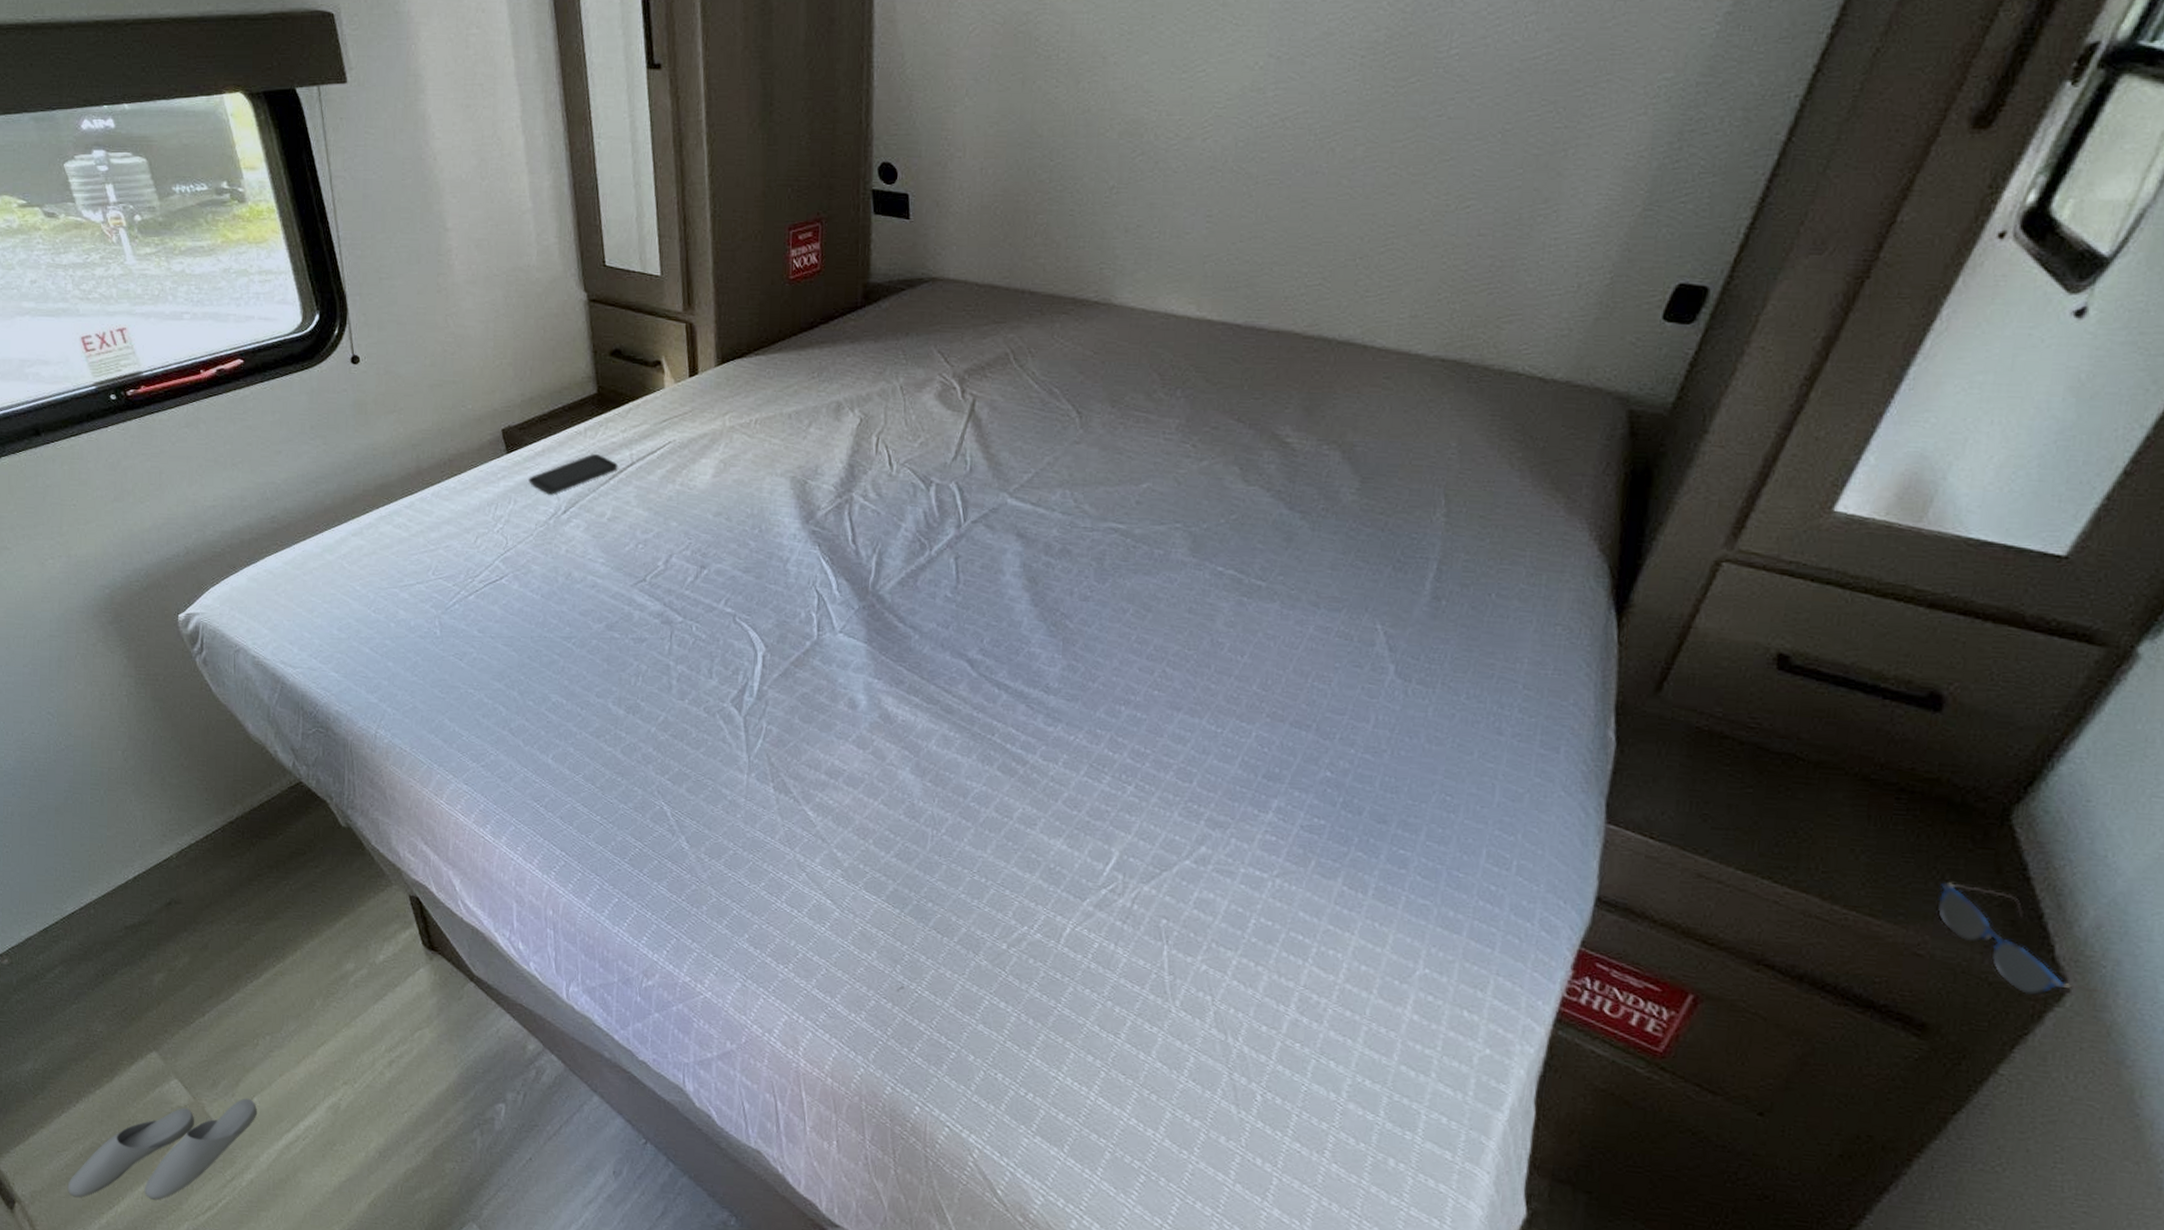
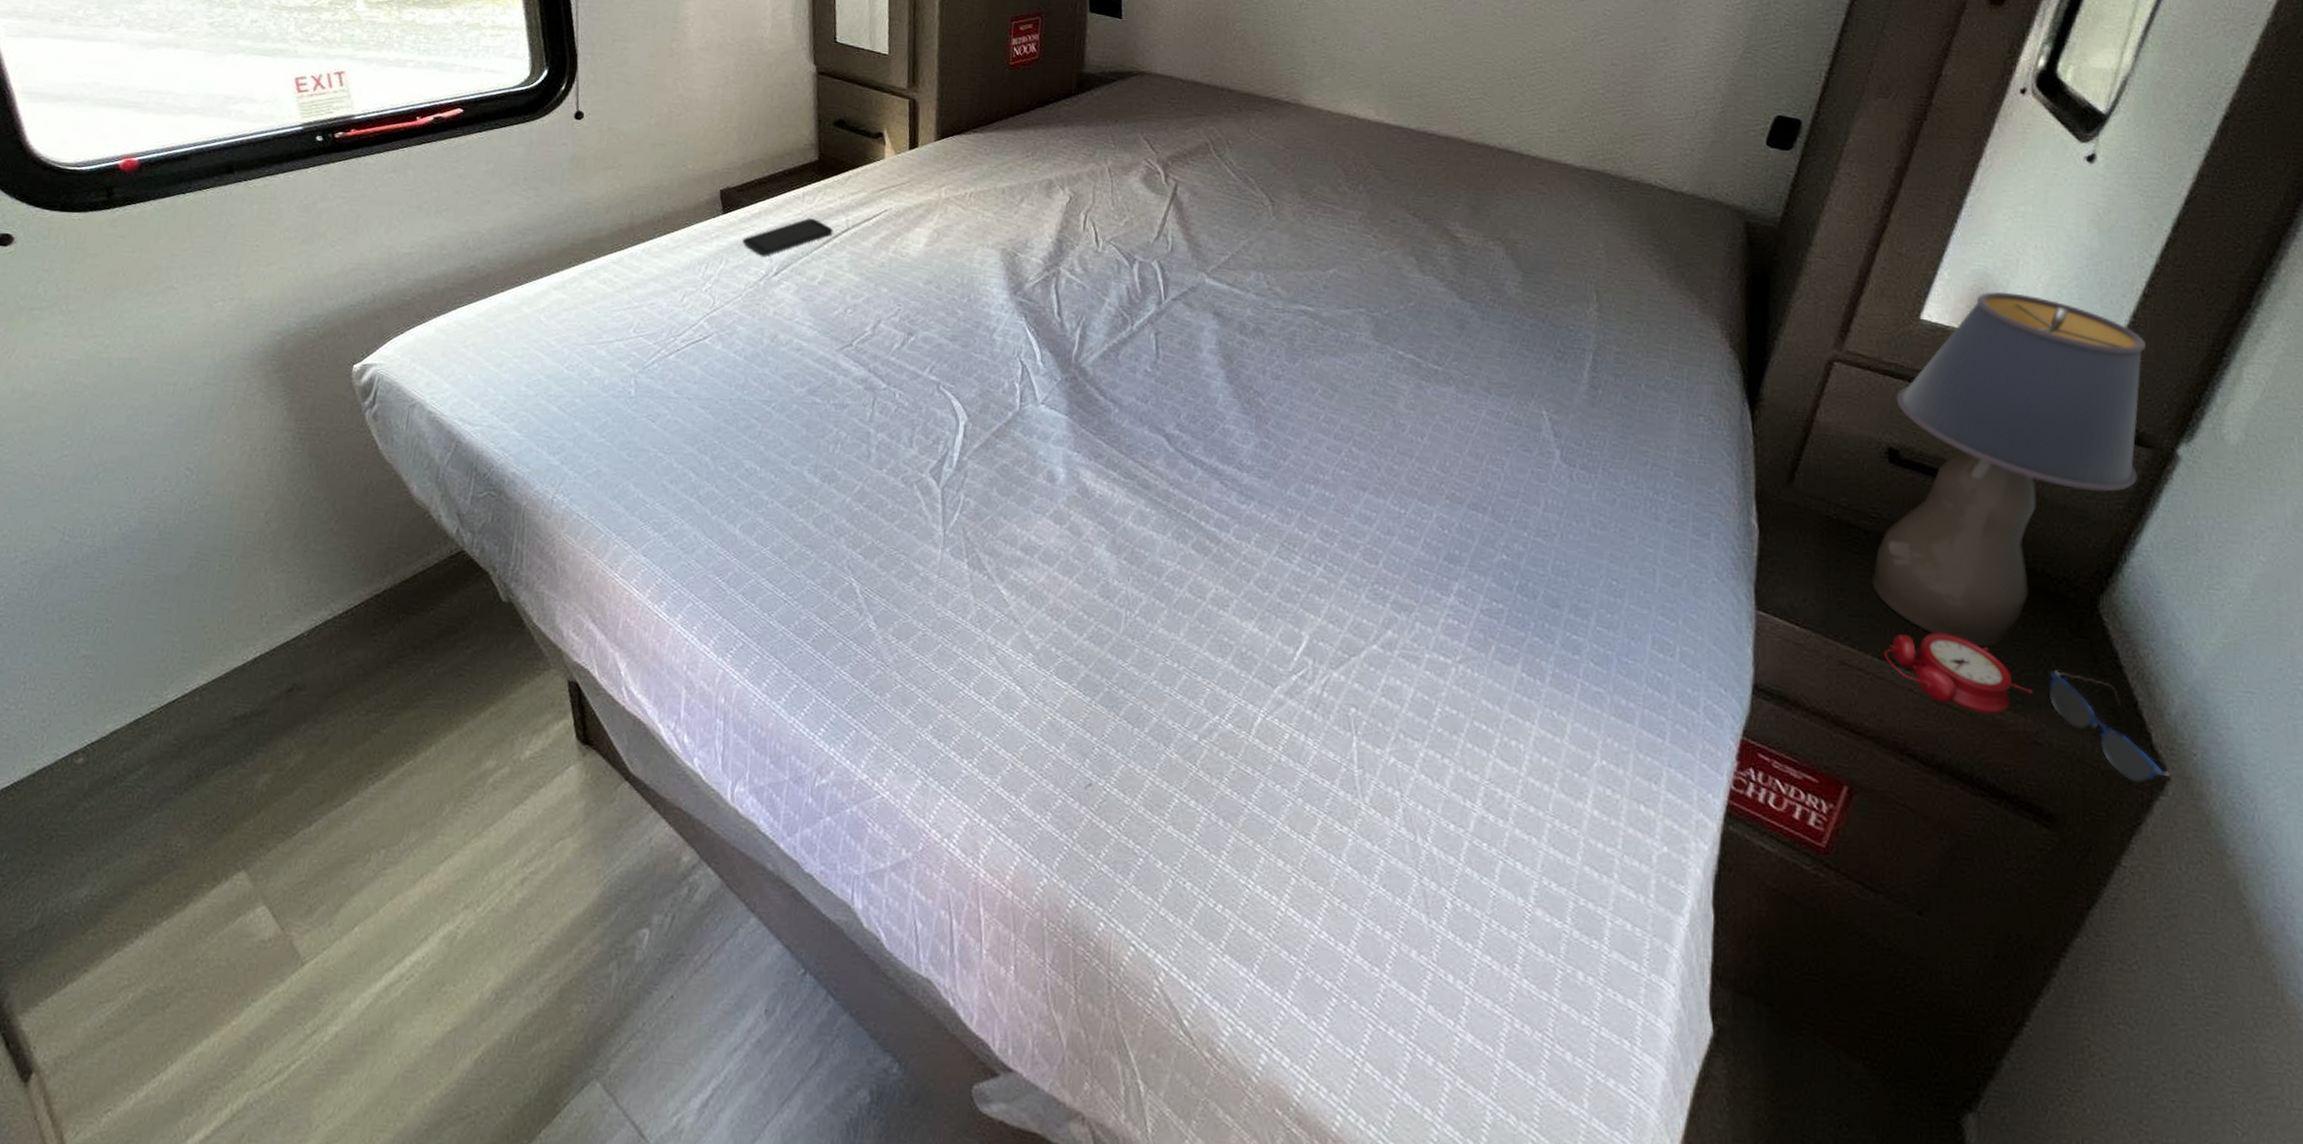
slippers: present [67,1098,257,1200] -> none [103,928,357,1064]
table lamp: none [1742,476,2118,860] -> present [1872,291,2146,648]
alarm clock: none [1748,845,1919,926] -> present [1883,632,2033,715]

